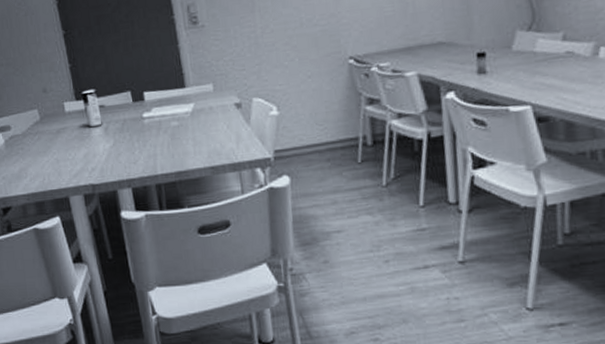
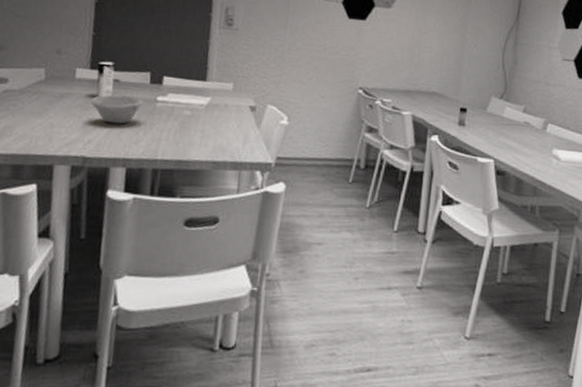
bowl: none [84,118,131,149] -> present [90,94,143,124]

